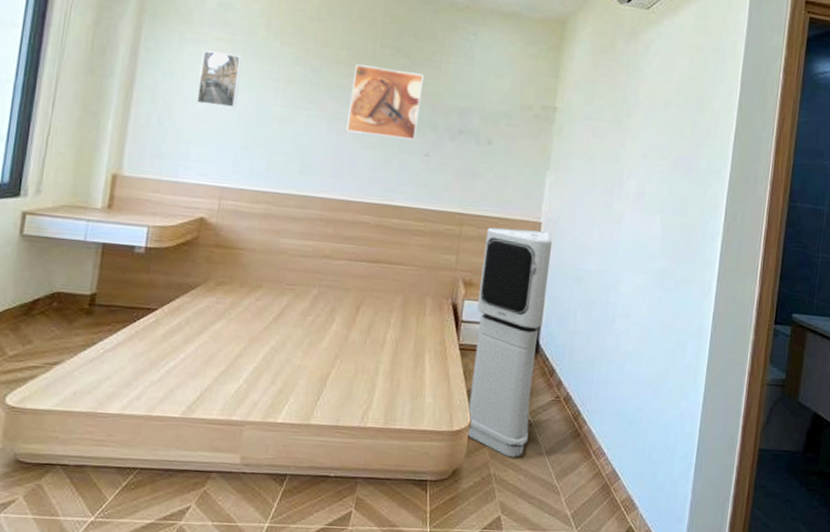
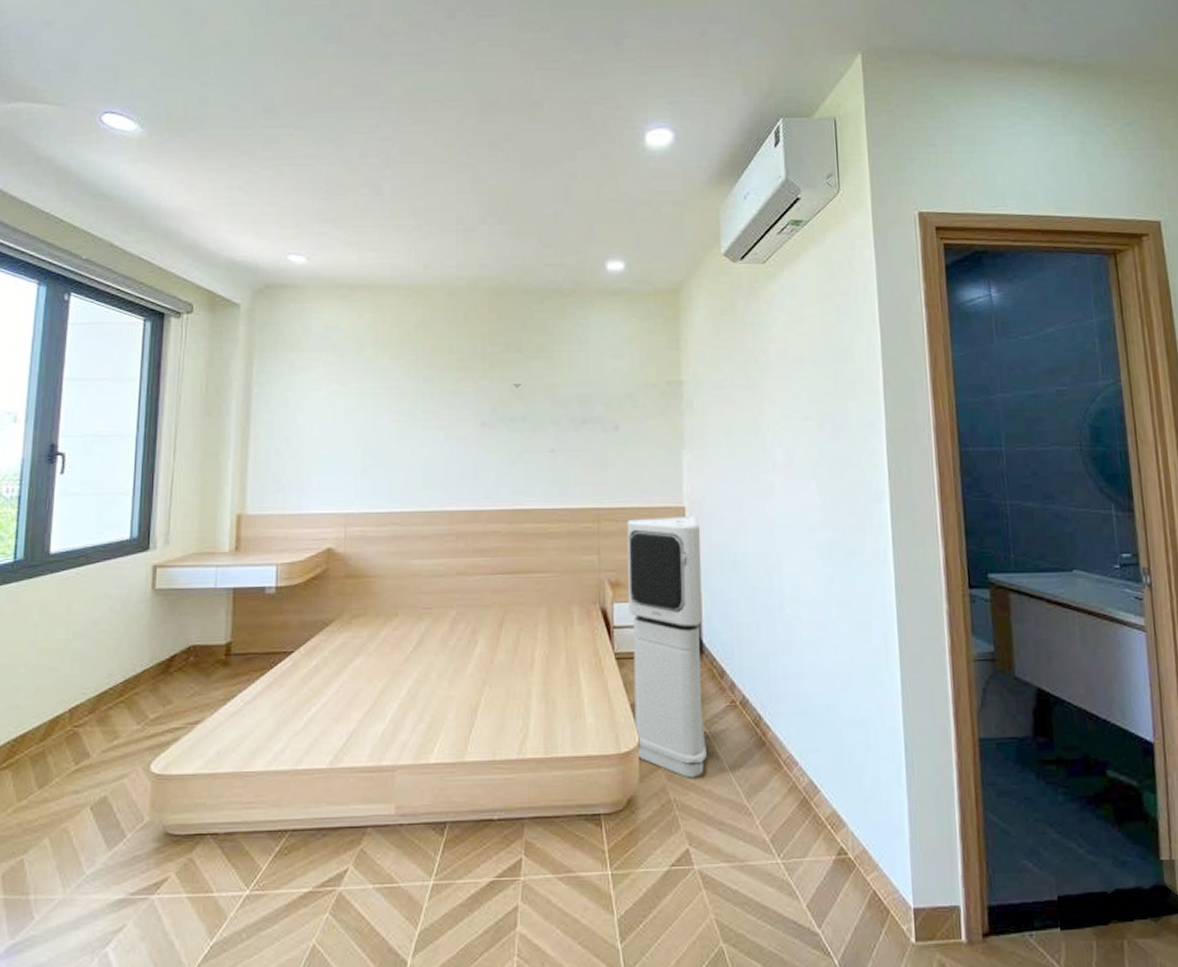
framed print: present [196,50,243,109] -> none [312,375,354,431]
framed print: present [346,64,424,141] -> none [466,366,538,438]

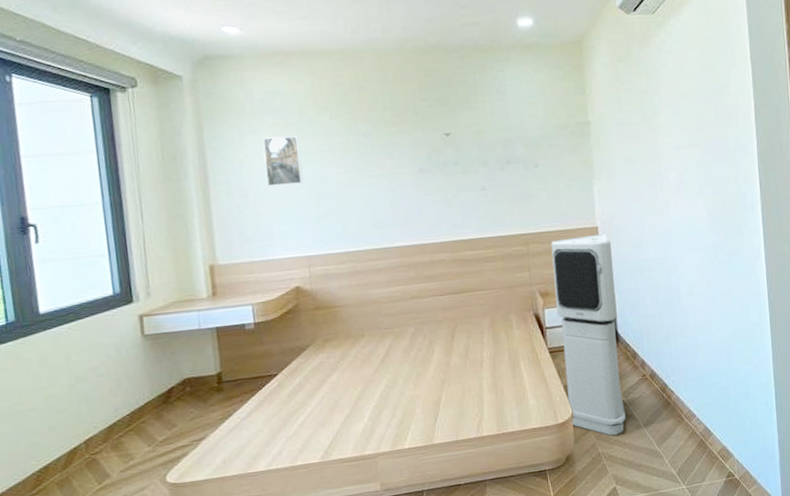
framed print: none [312,375,354,431] -> present [262,135,304,186]

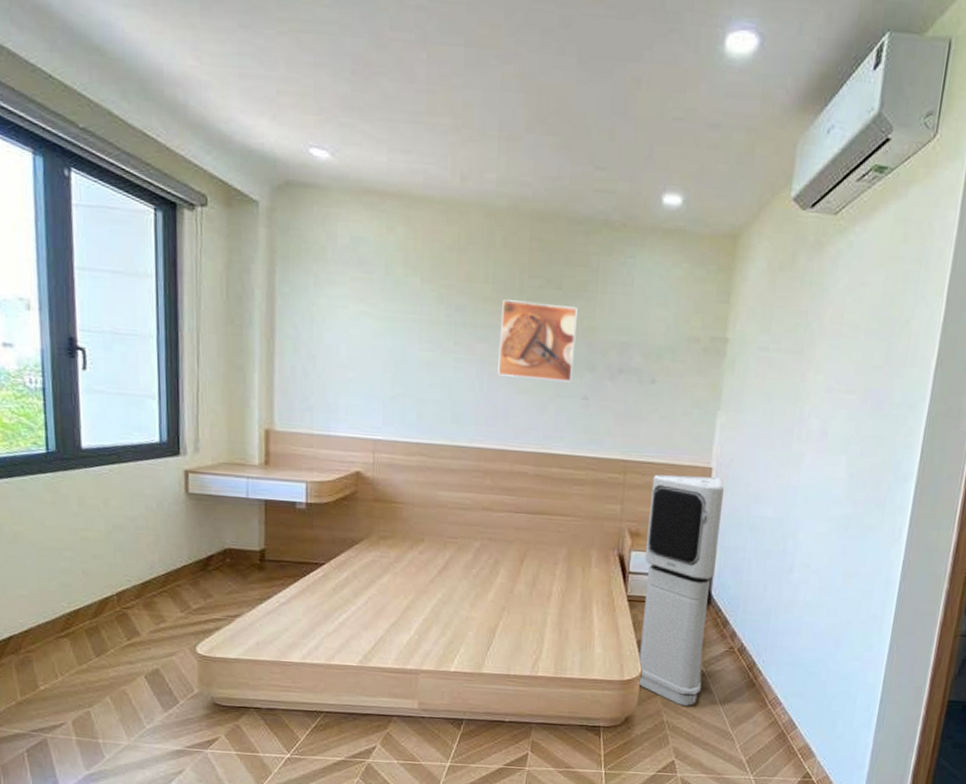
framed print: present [262,135,304,186] -> none [340,292,383,355]
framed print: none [401,117,469,183] -> present [498,299,578,383]

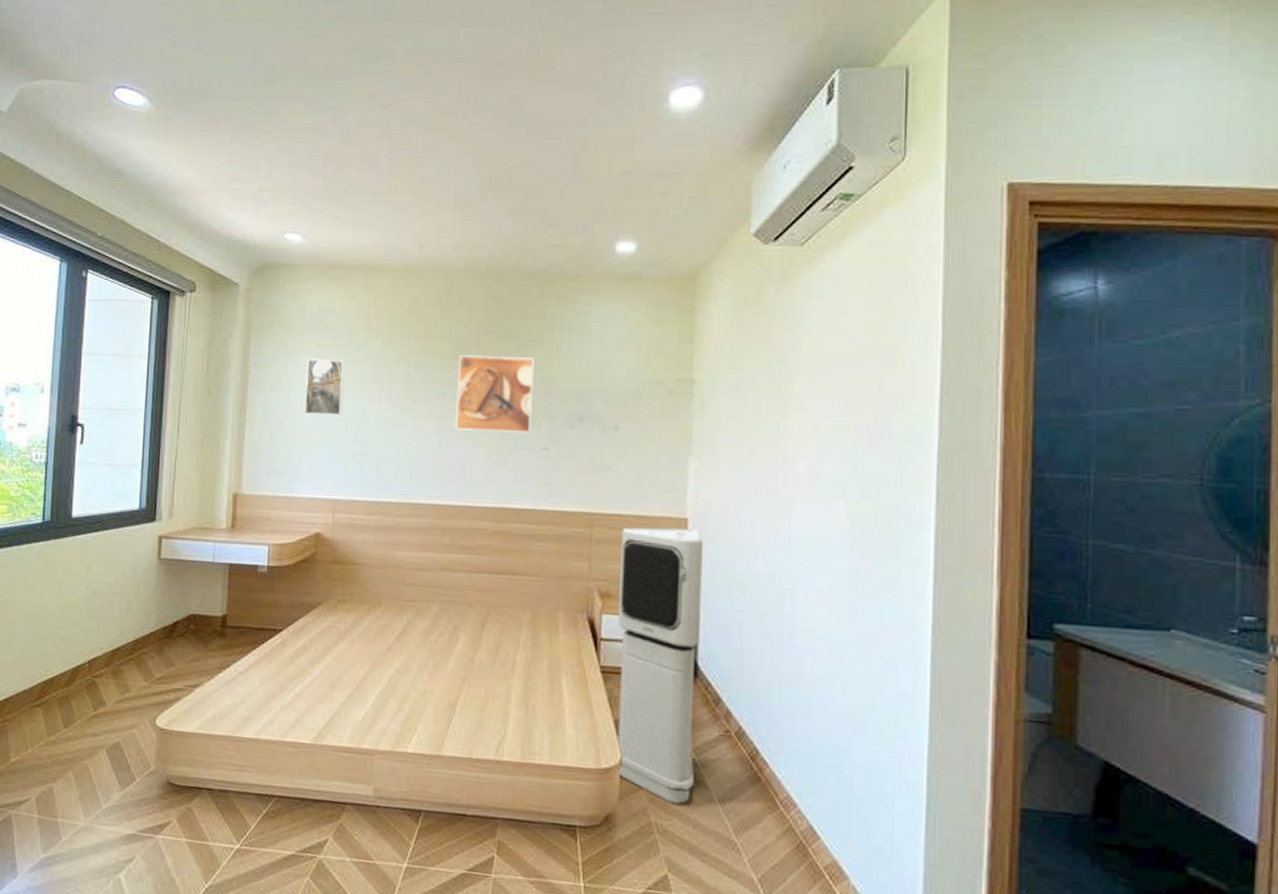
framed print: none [340,292,383,355] -> present [305,359,346,416]

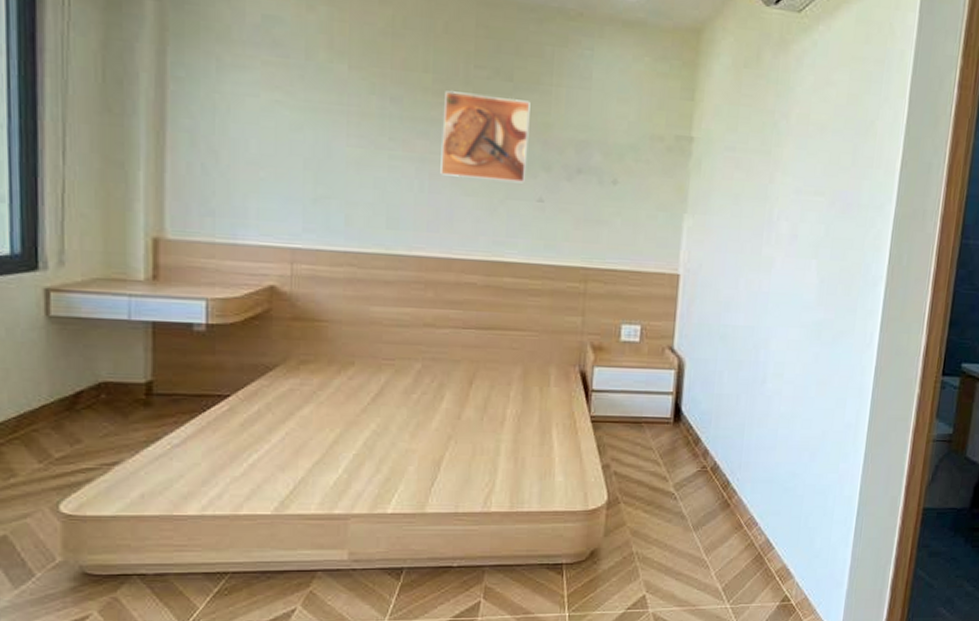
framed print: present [305,359,346,416] -> none [249,78,302,151]
air purifier: present [616,527,703,805] -> none [603,282,693,534]

